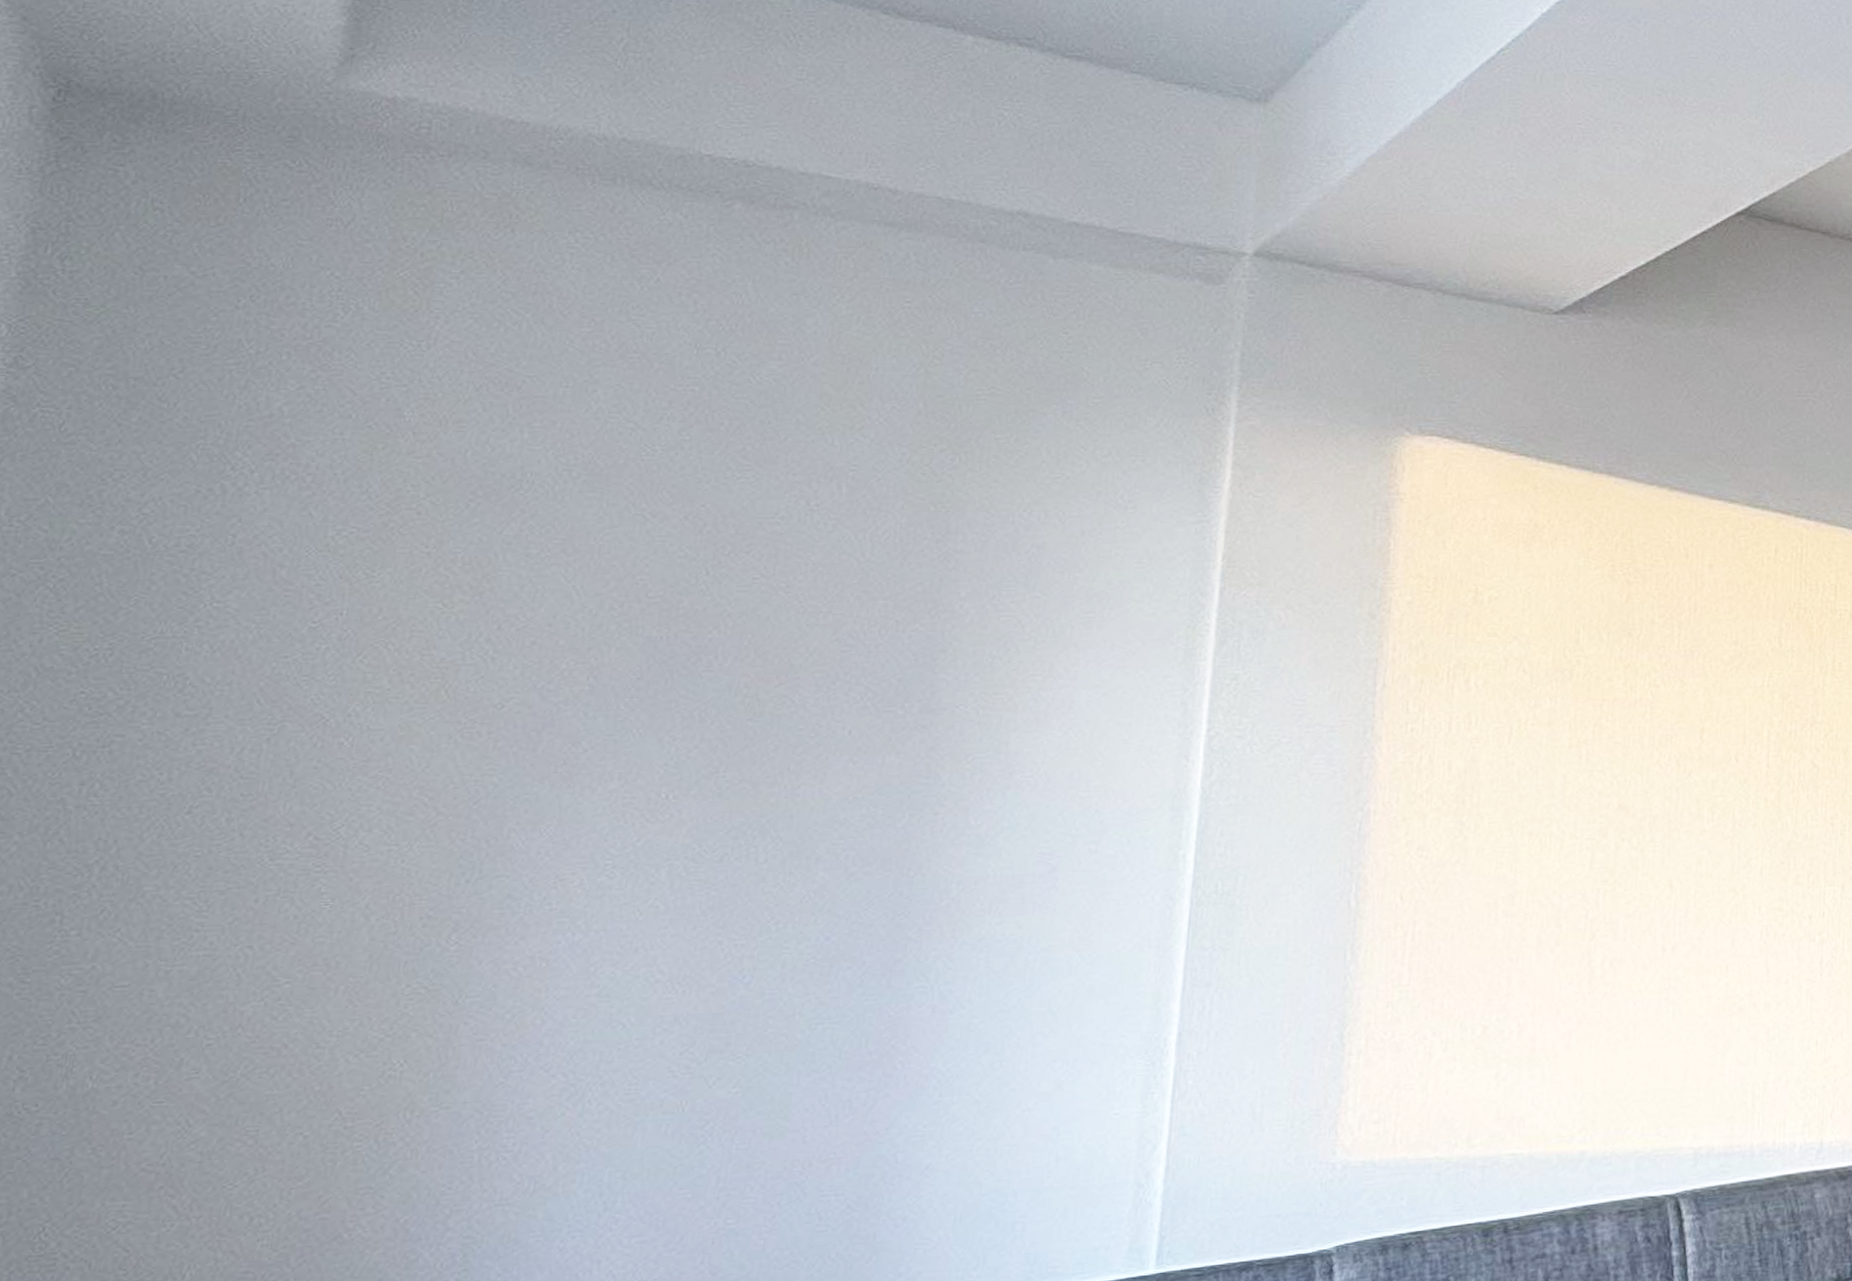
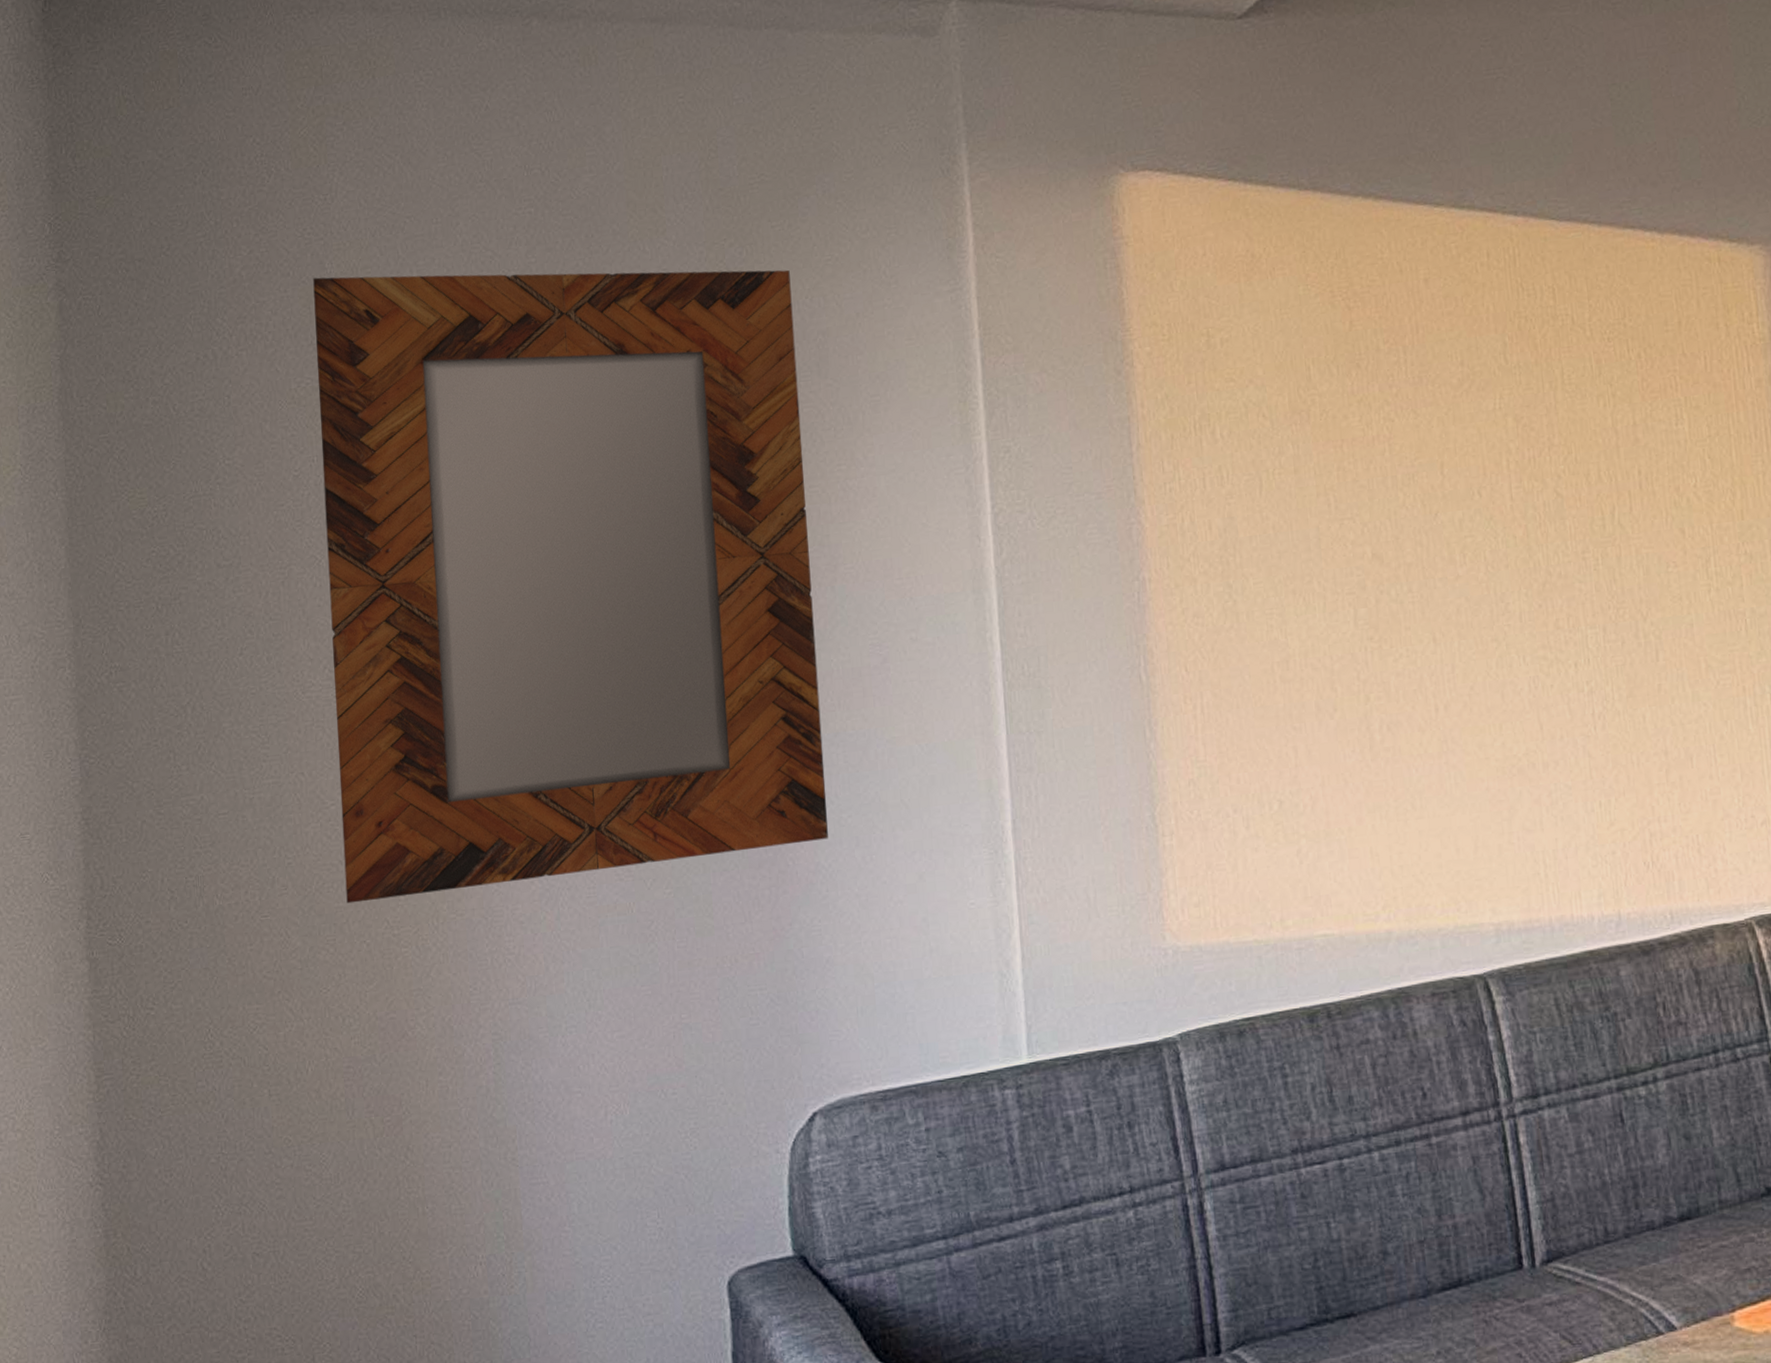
home mirror: none [284,424,1009,1092] -> present [313,269,828,904]

